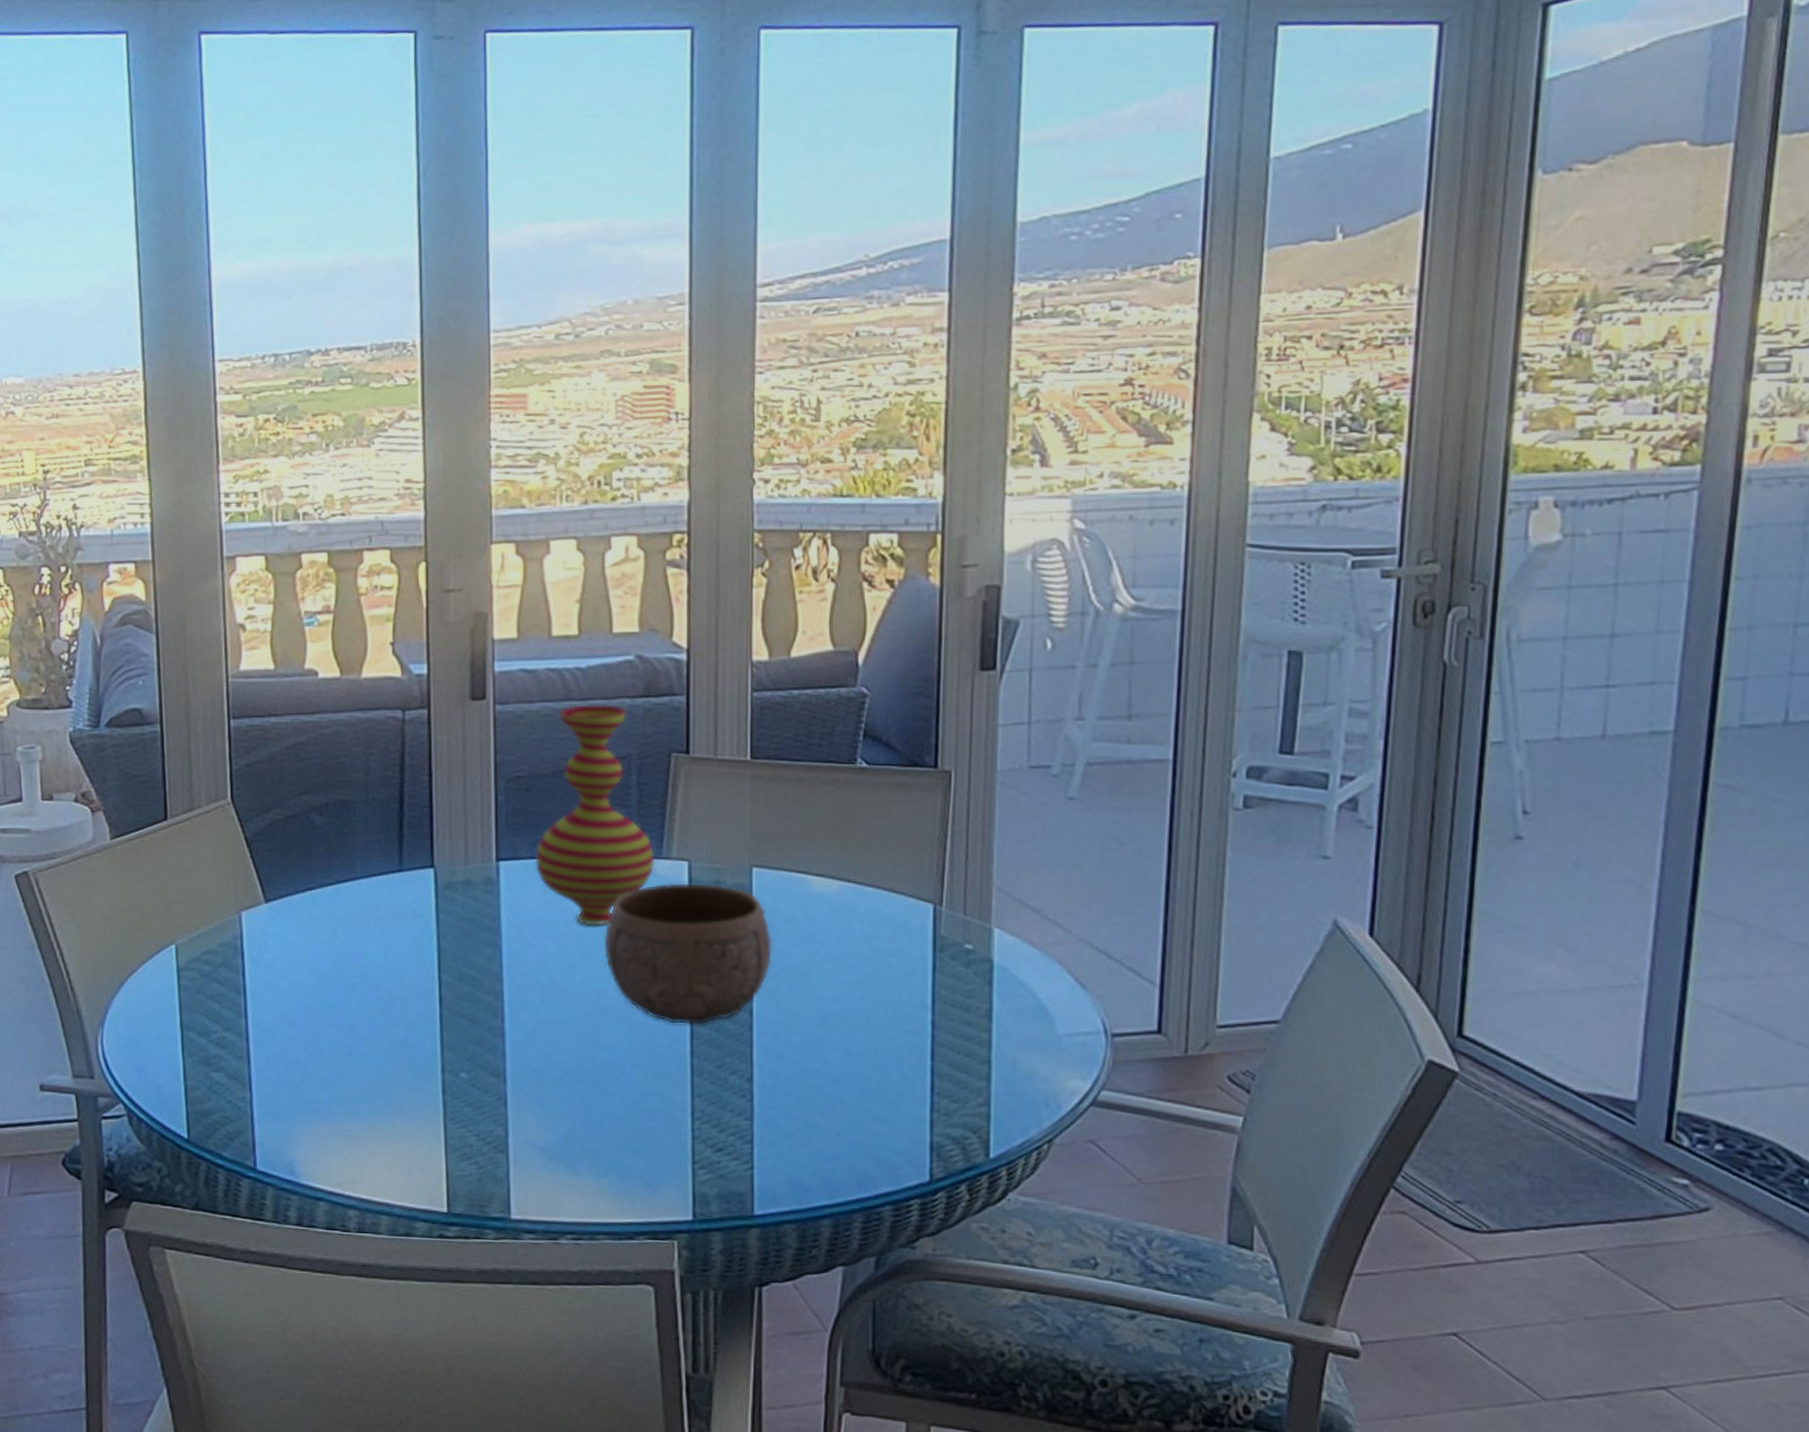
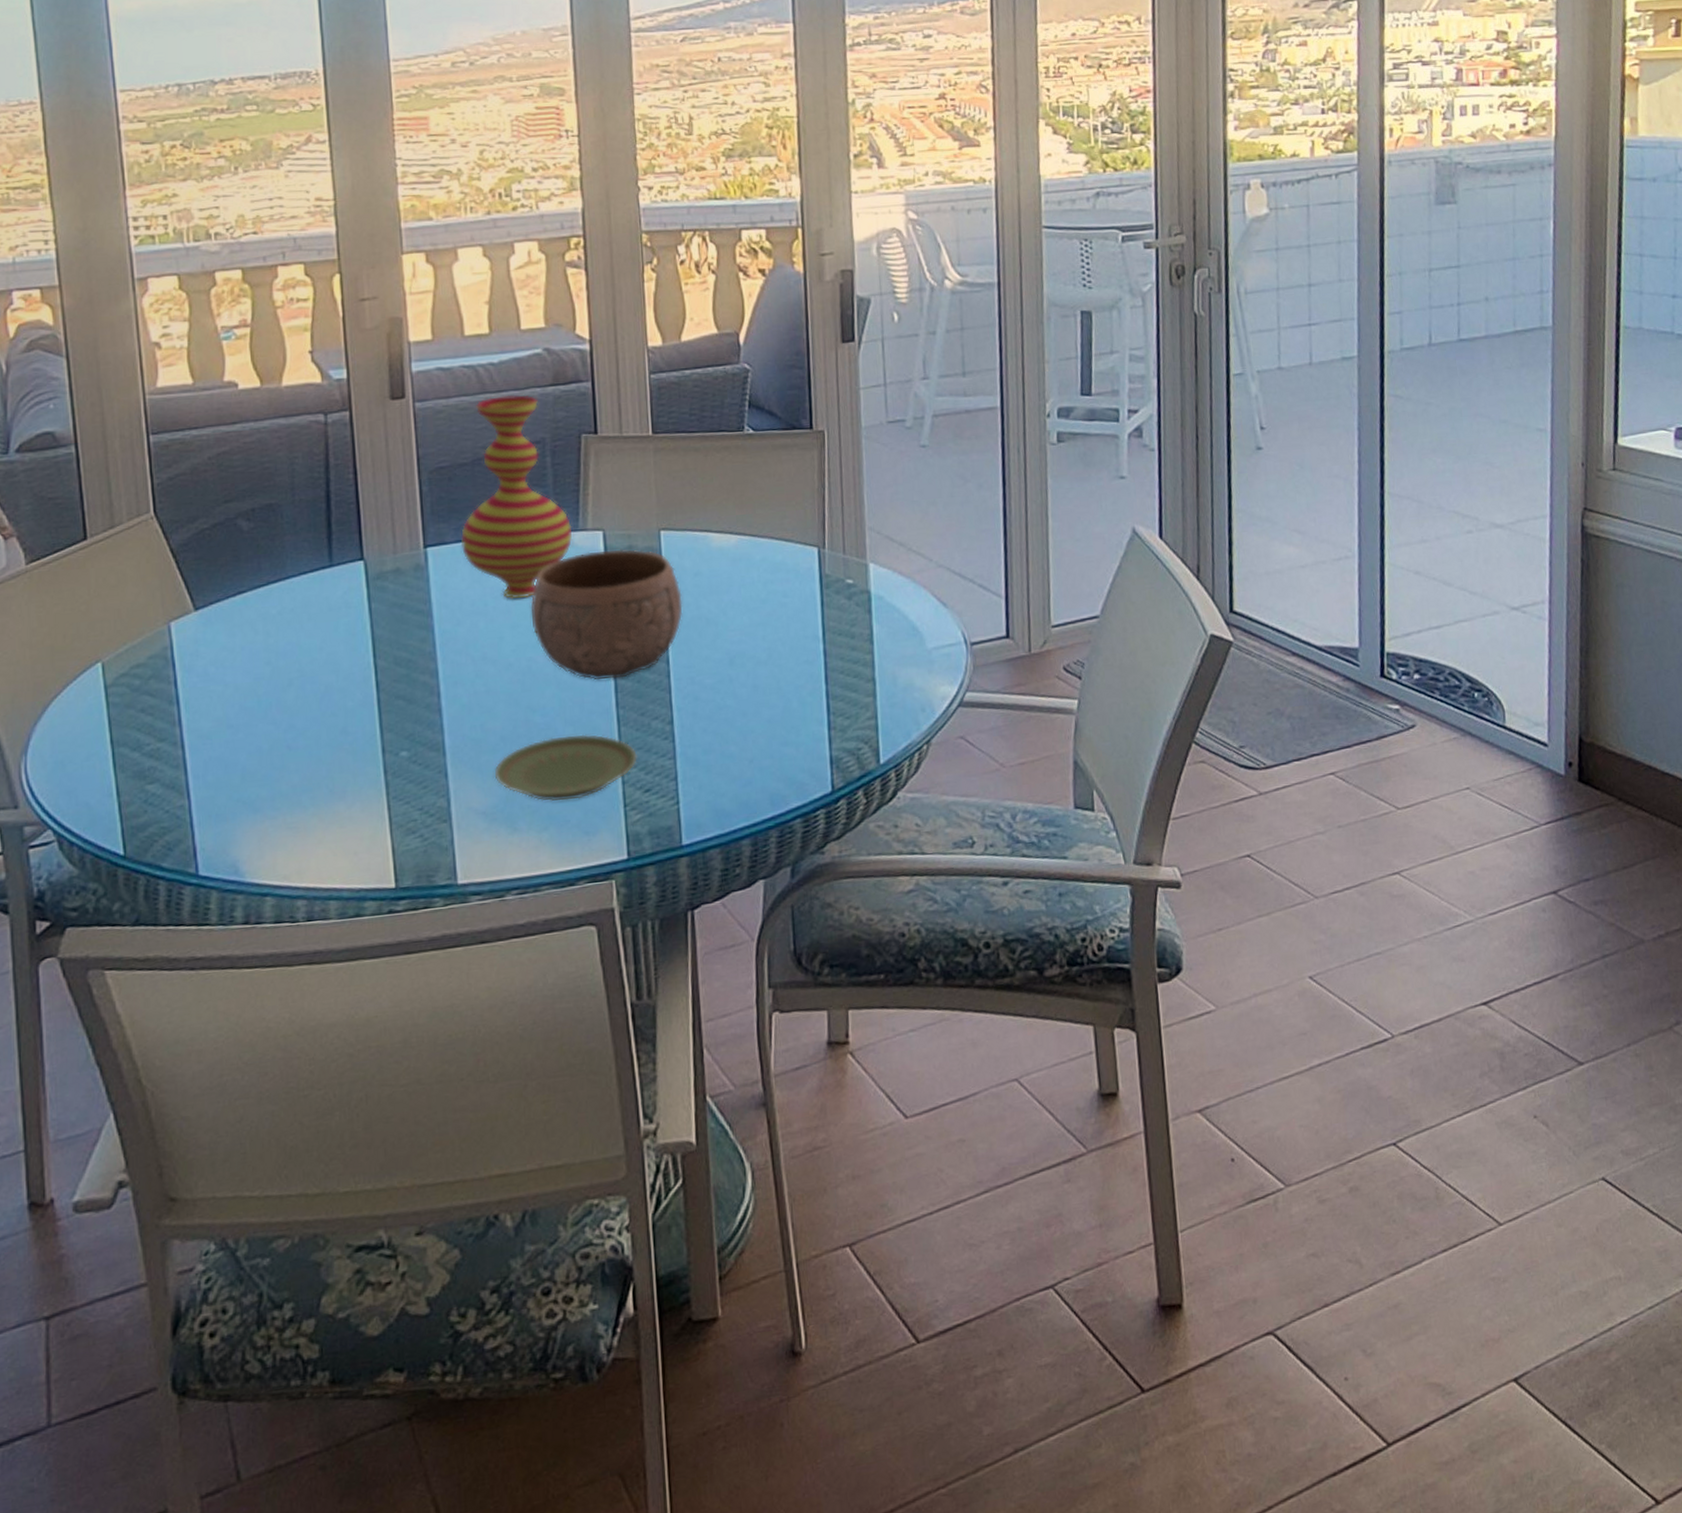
plate: none [557,1078,710,1149] -> present [495,734,637,801]

